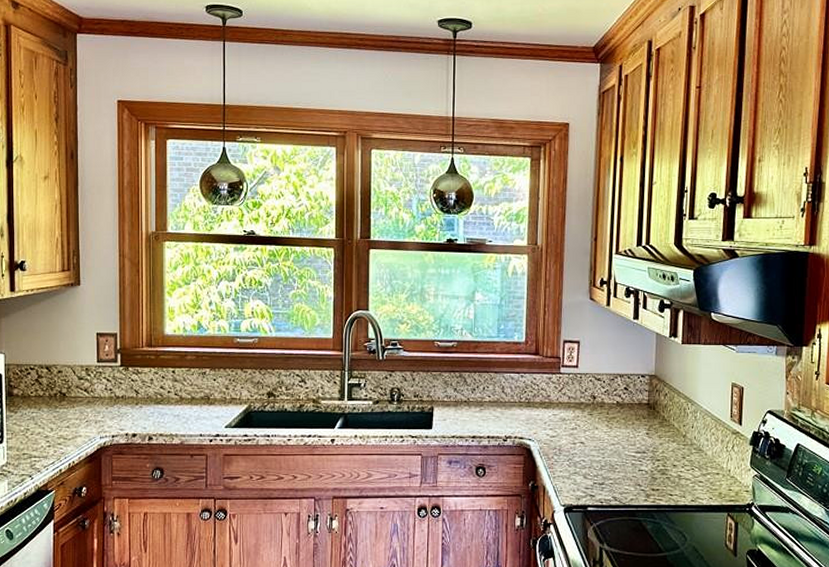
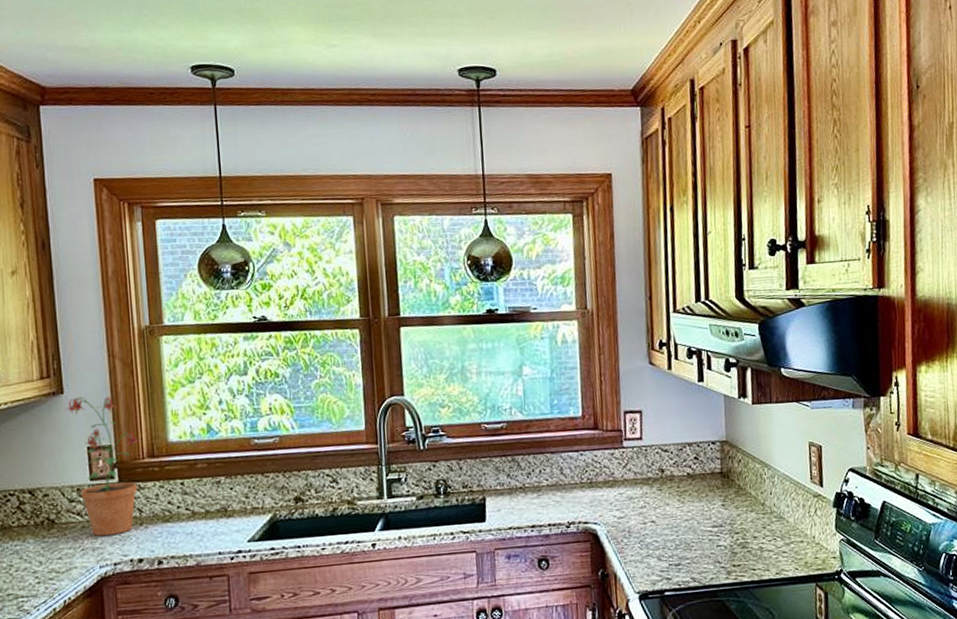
potted plant: none [80,289,141,412] -> present [64,397,140,537]

